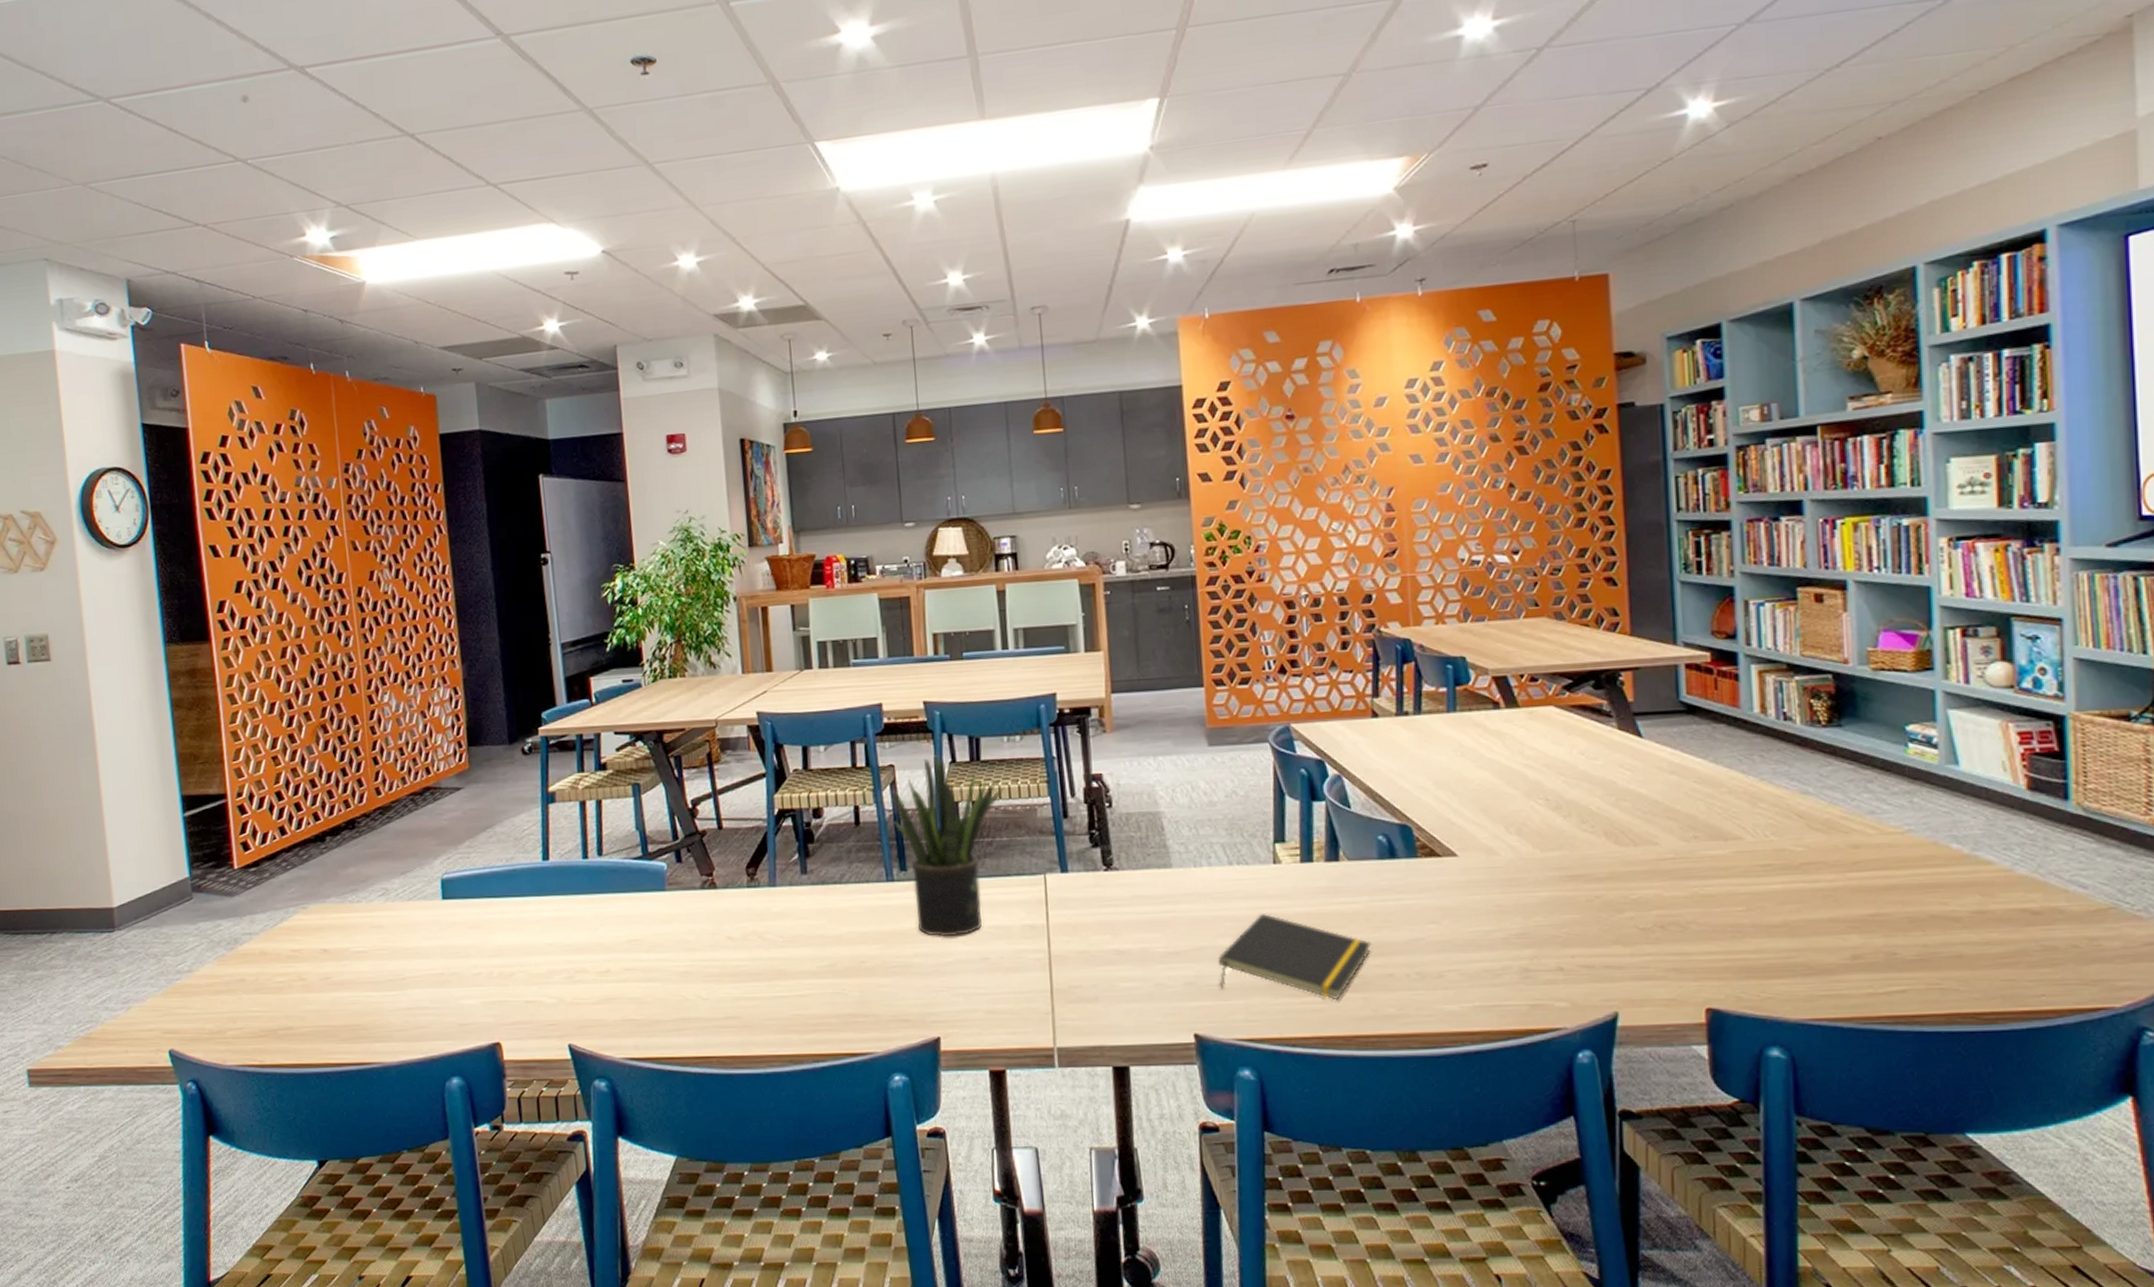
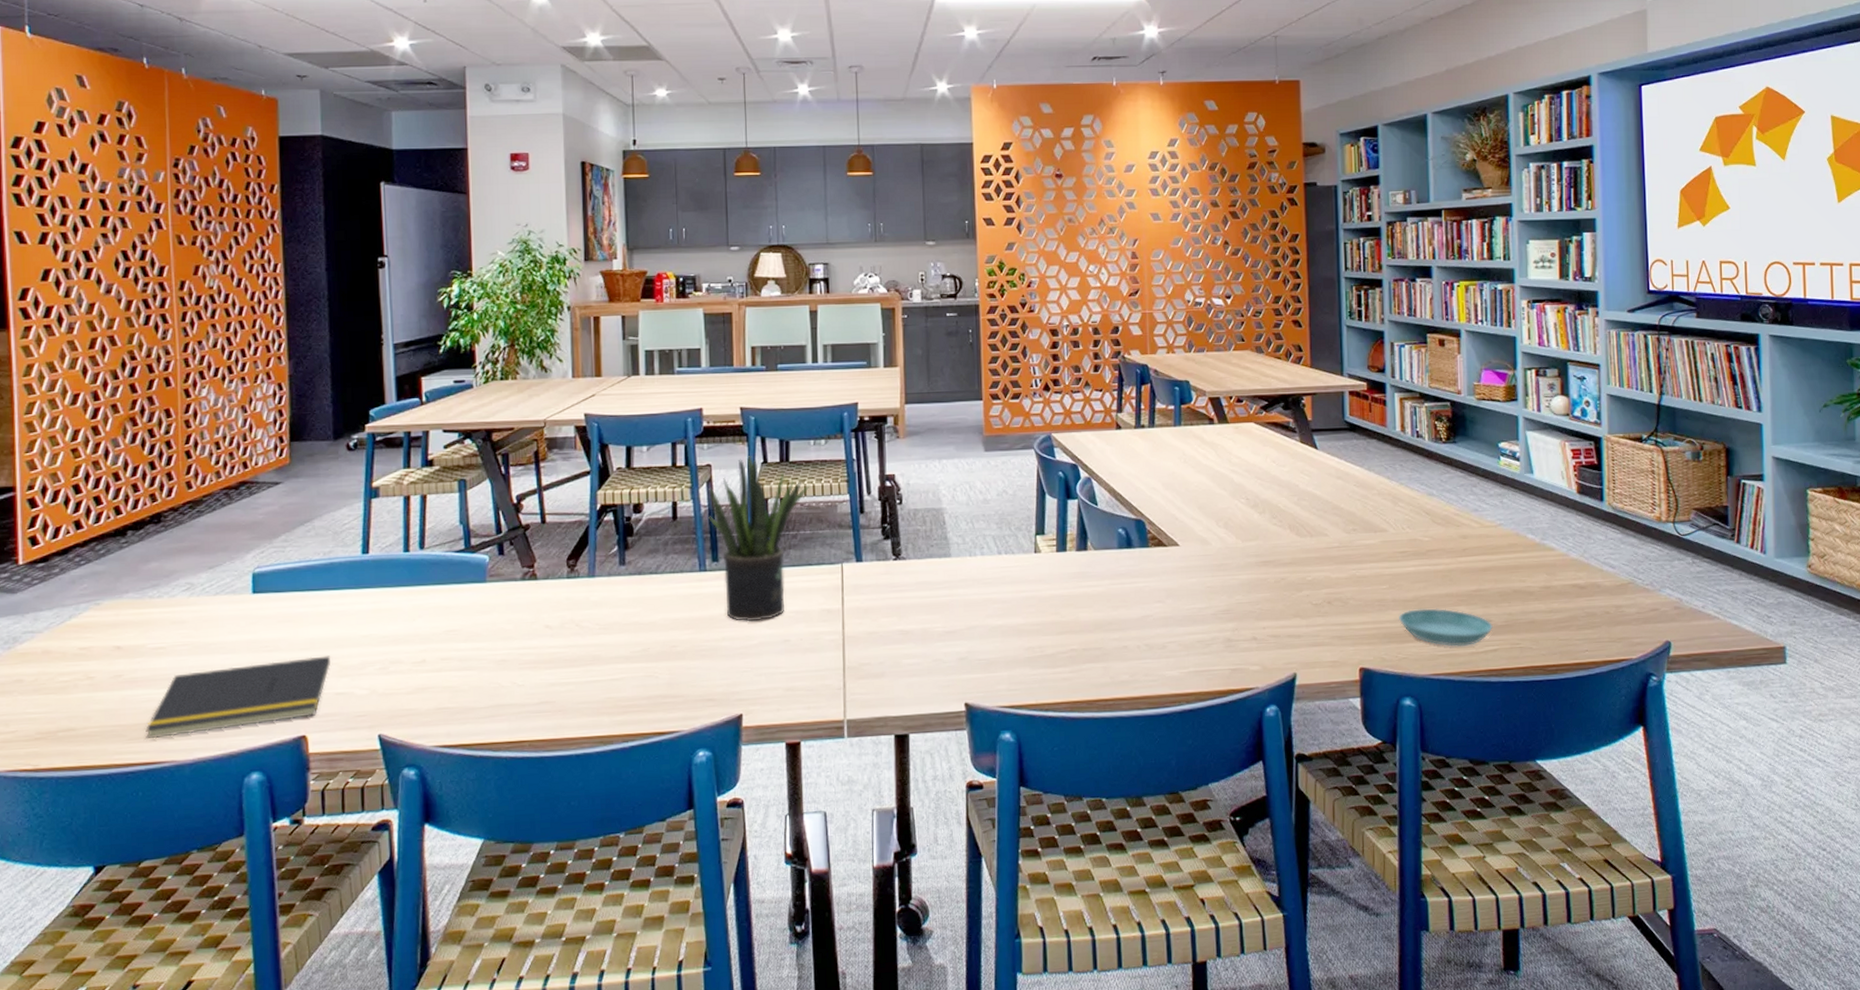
notepad: none [354,963,520,1041] -> present [145,655,331,740]
notepad: present [1217,914,1371,1001] -> none [986,596,1111,670]
saucer: none [1761,936,1899,985] -> present [1399,608,1493,647]

